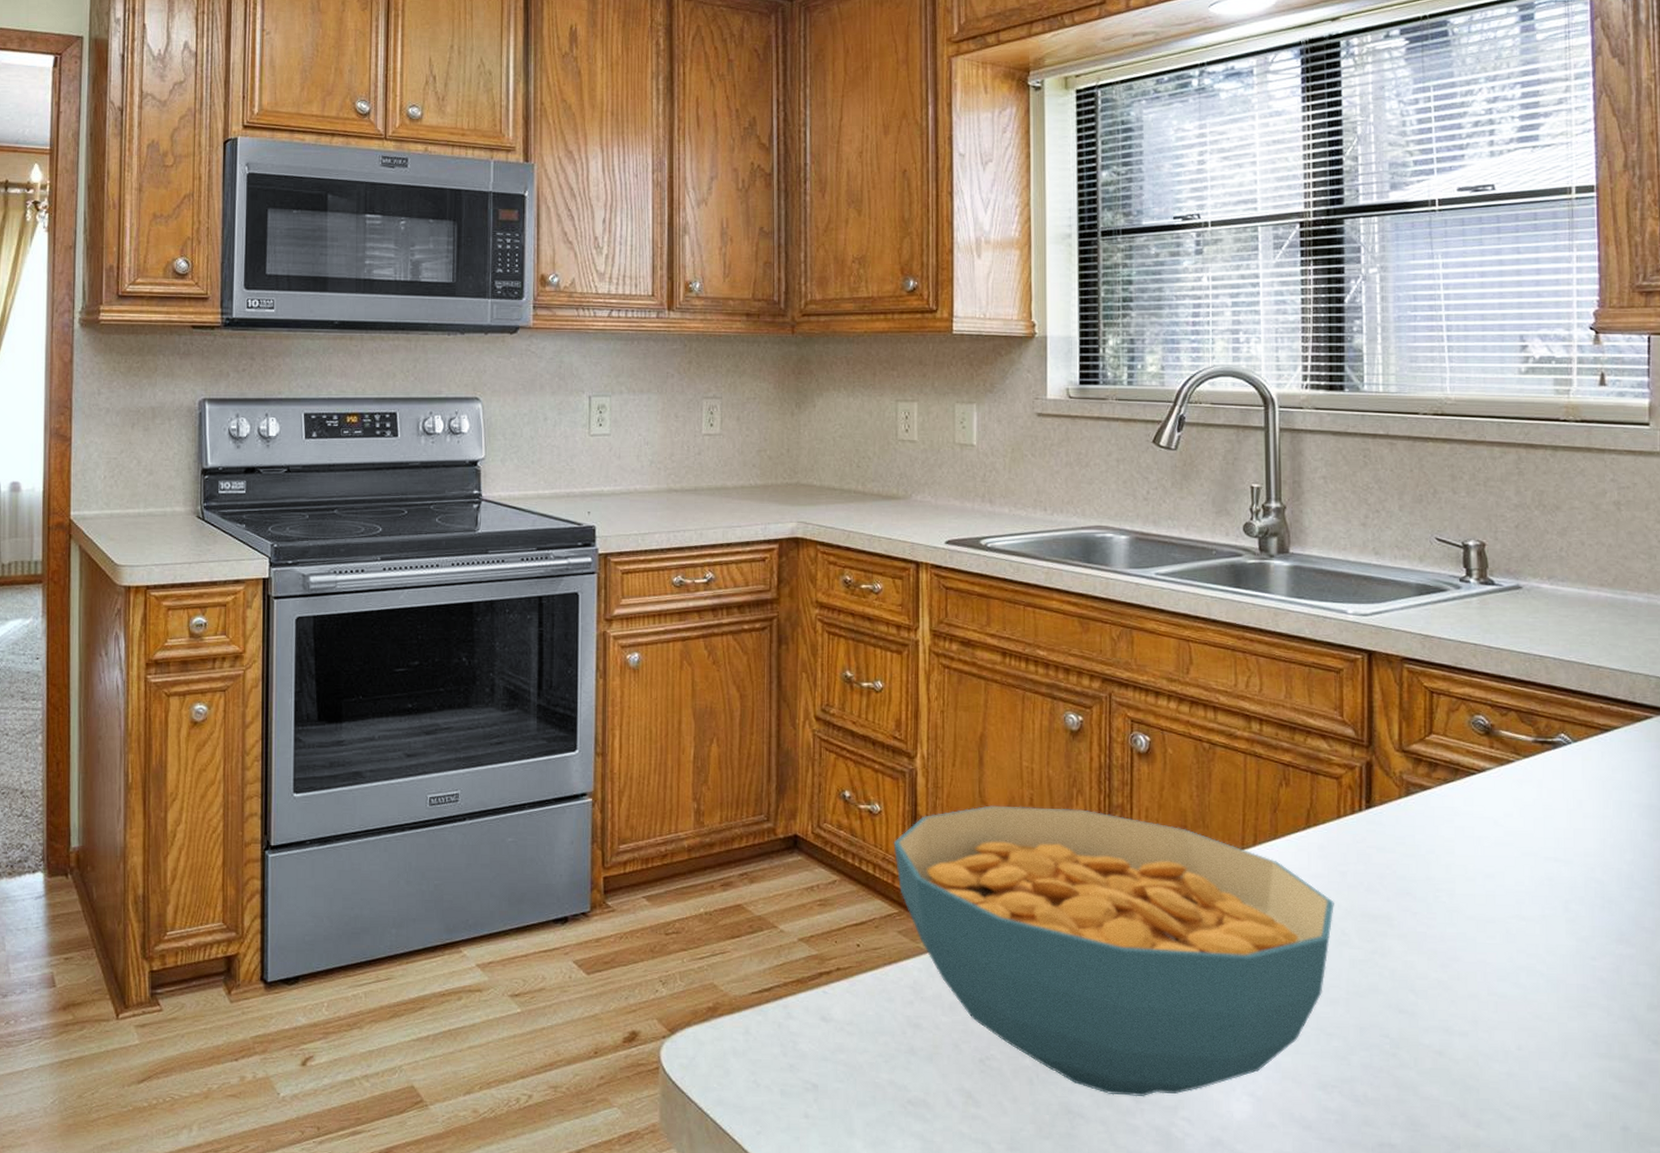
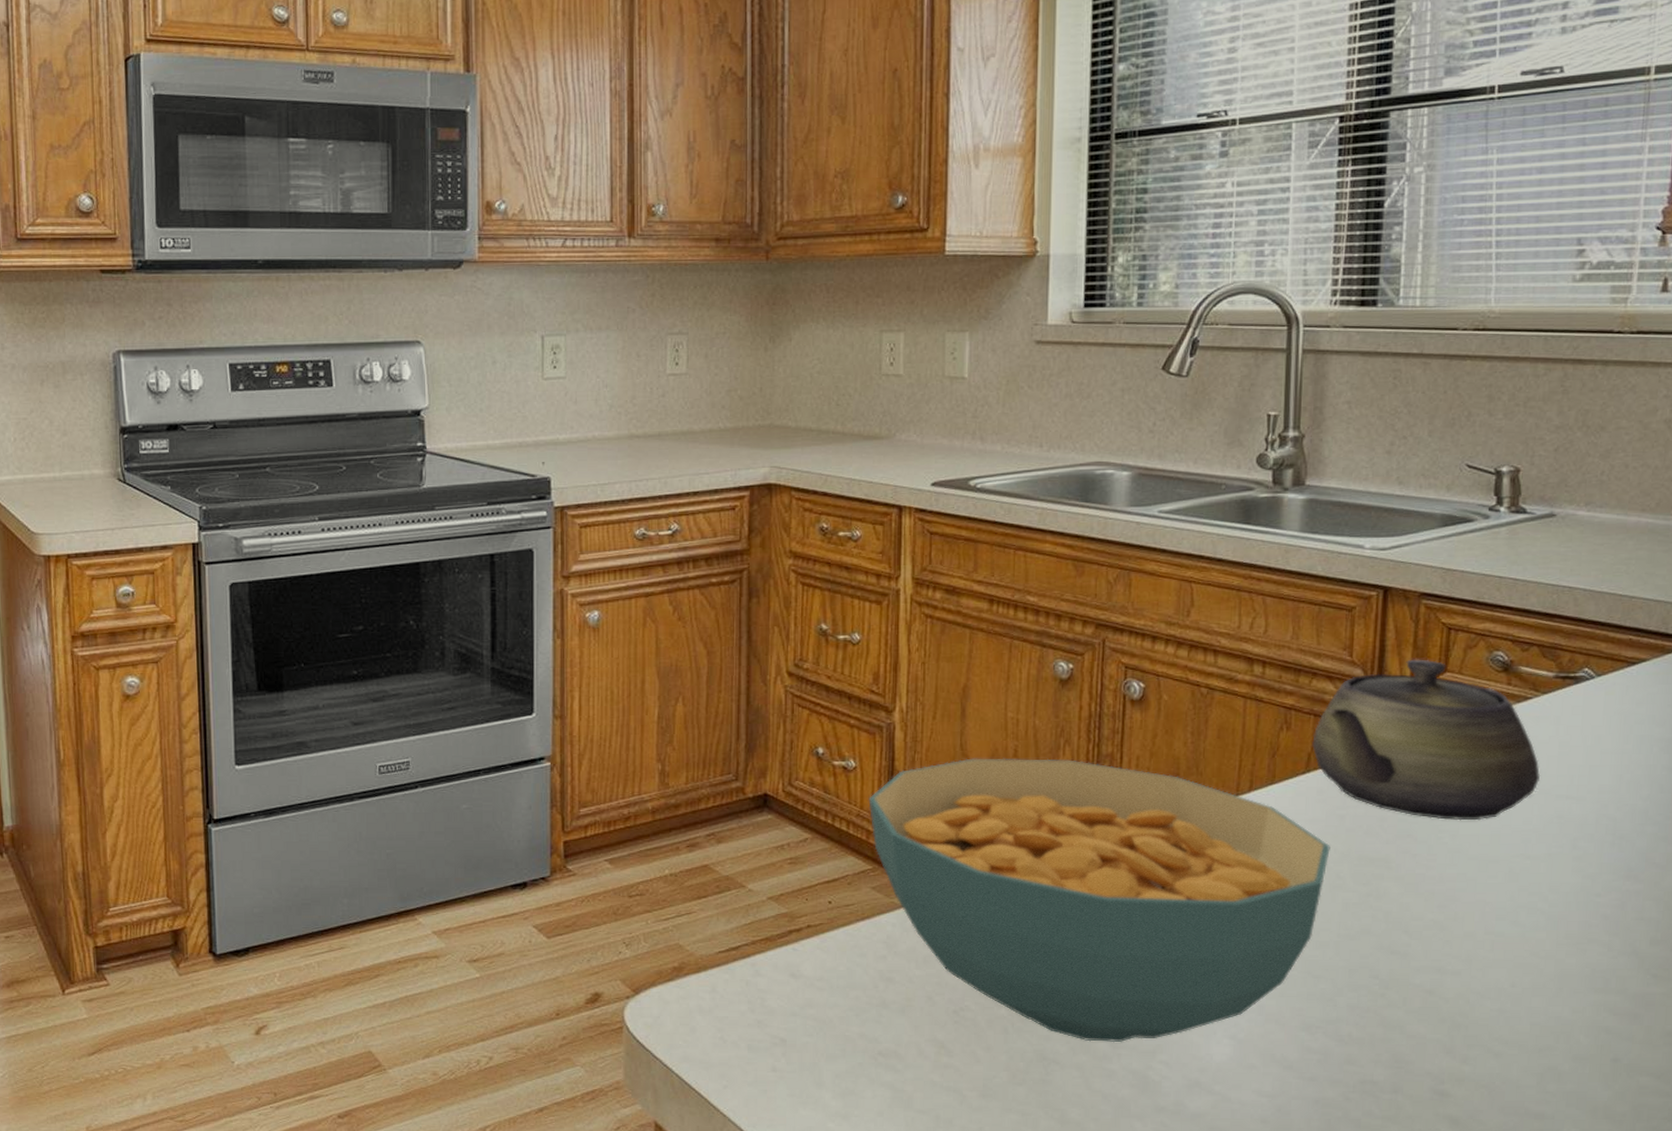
teapot: none [1310,720,1529,881] -> present [1312,659,1541,821]

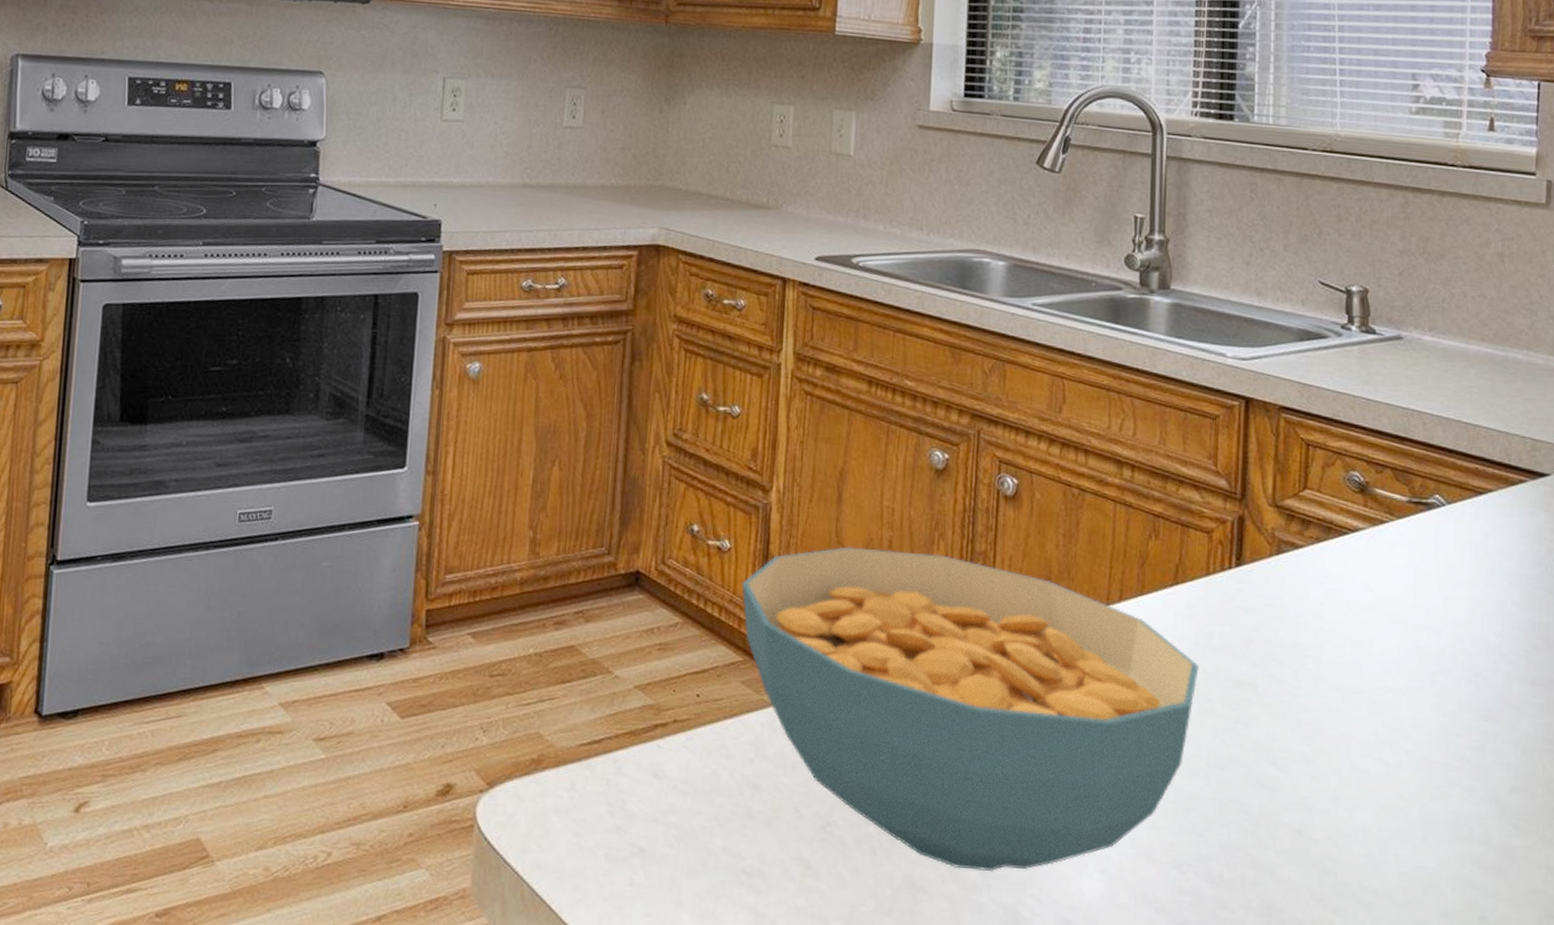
teapot: present [1312,659,1541,821] -> none [1180,473,1399,648]

